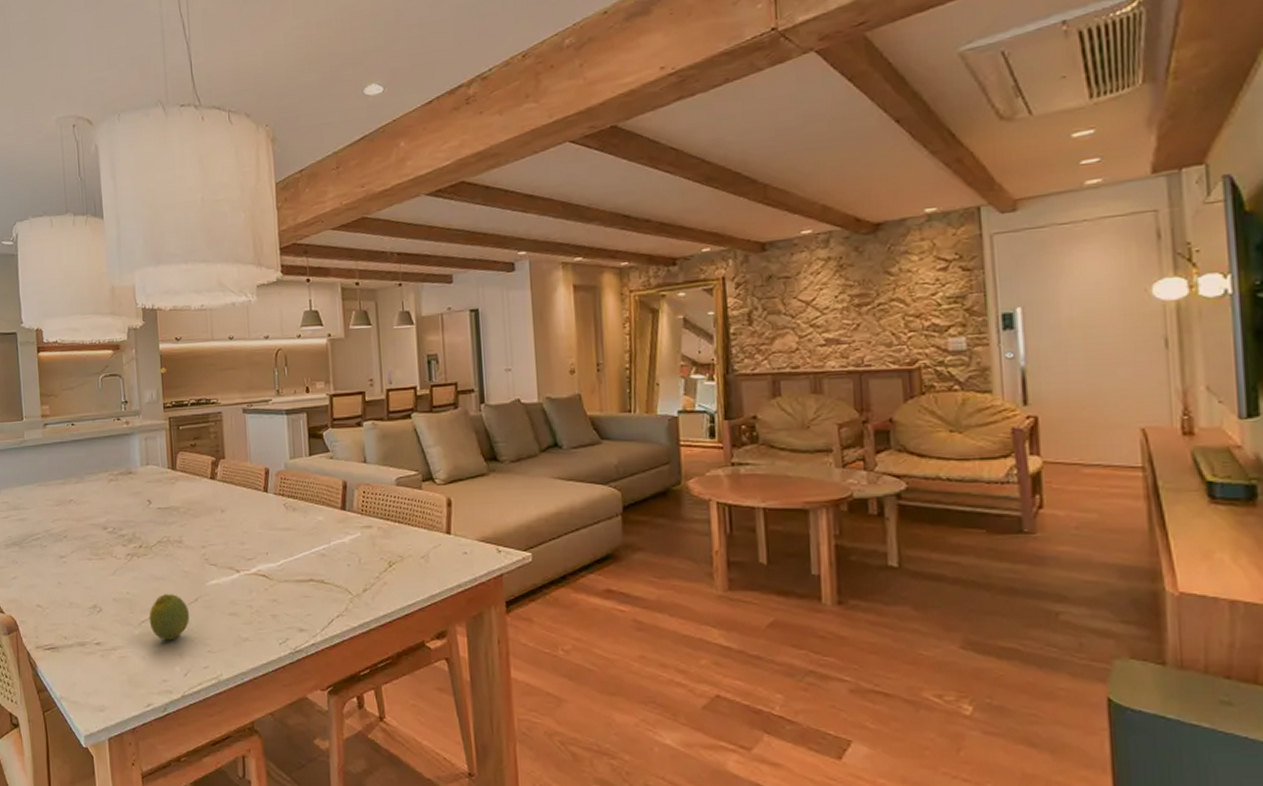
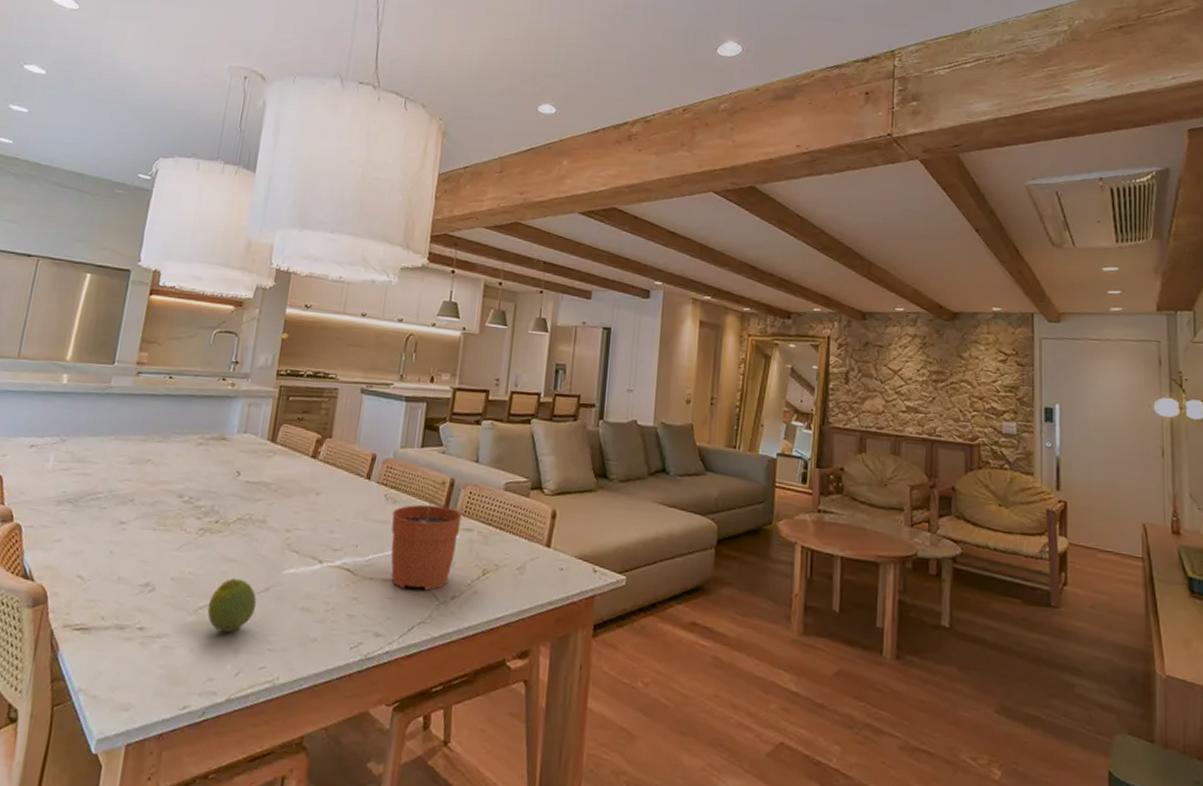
plant pot: none [294,483,361,587] -> present [391,479,463,591]

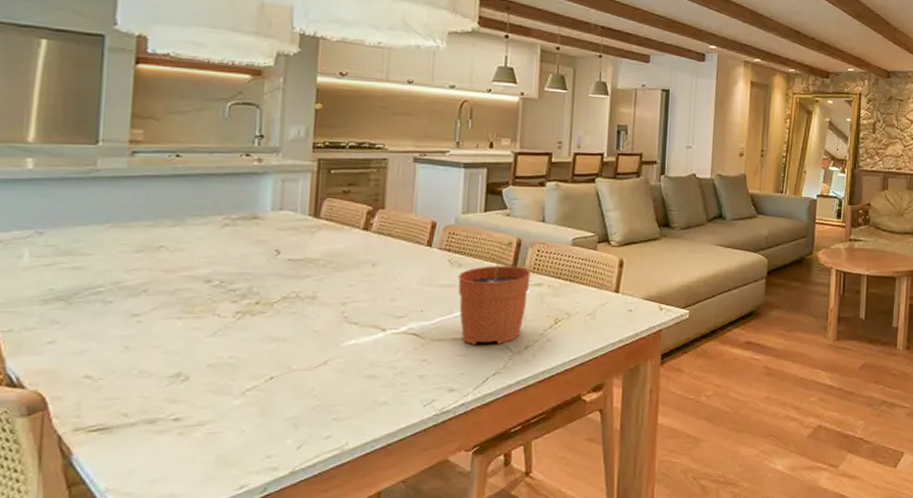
fruit: present [207,577,257,633] -> none [257,356,315,411]

